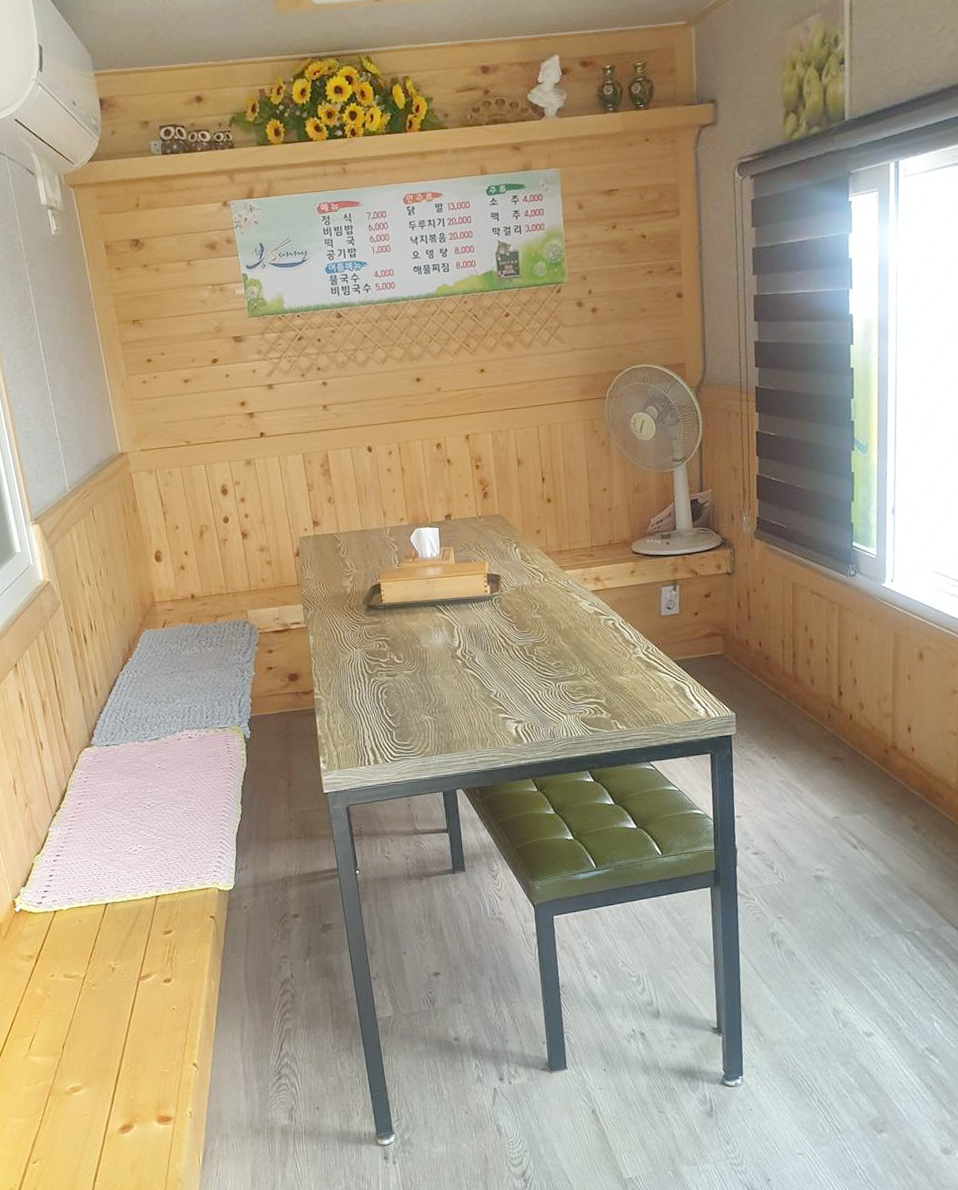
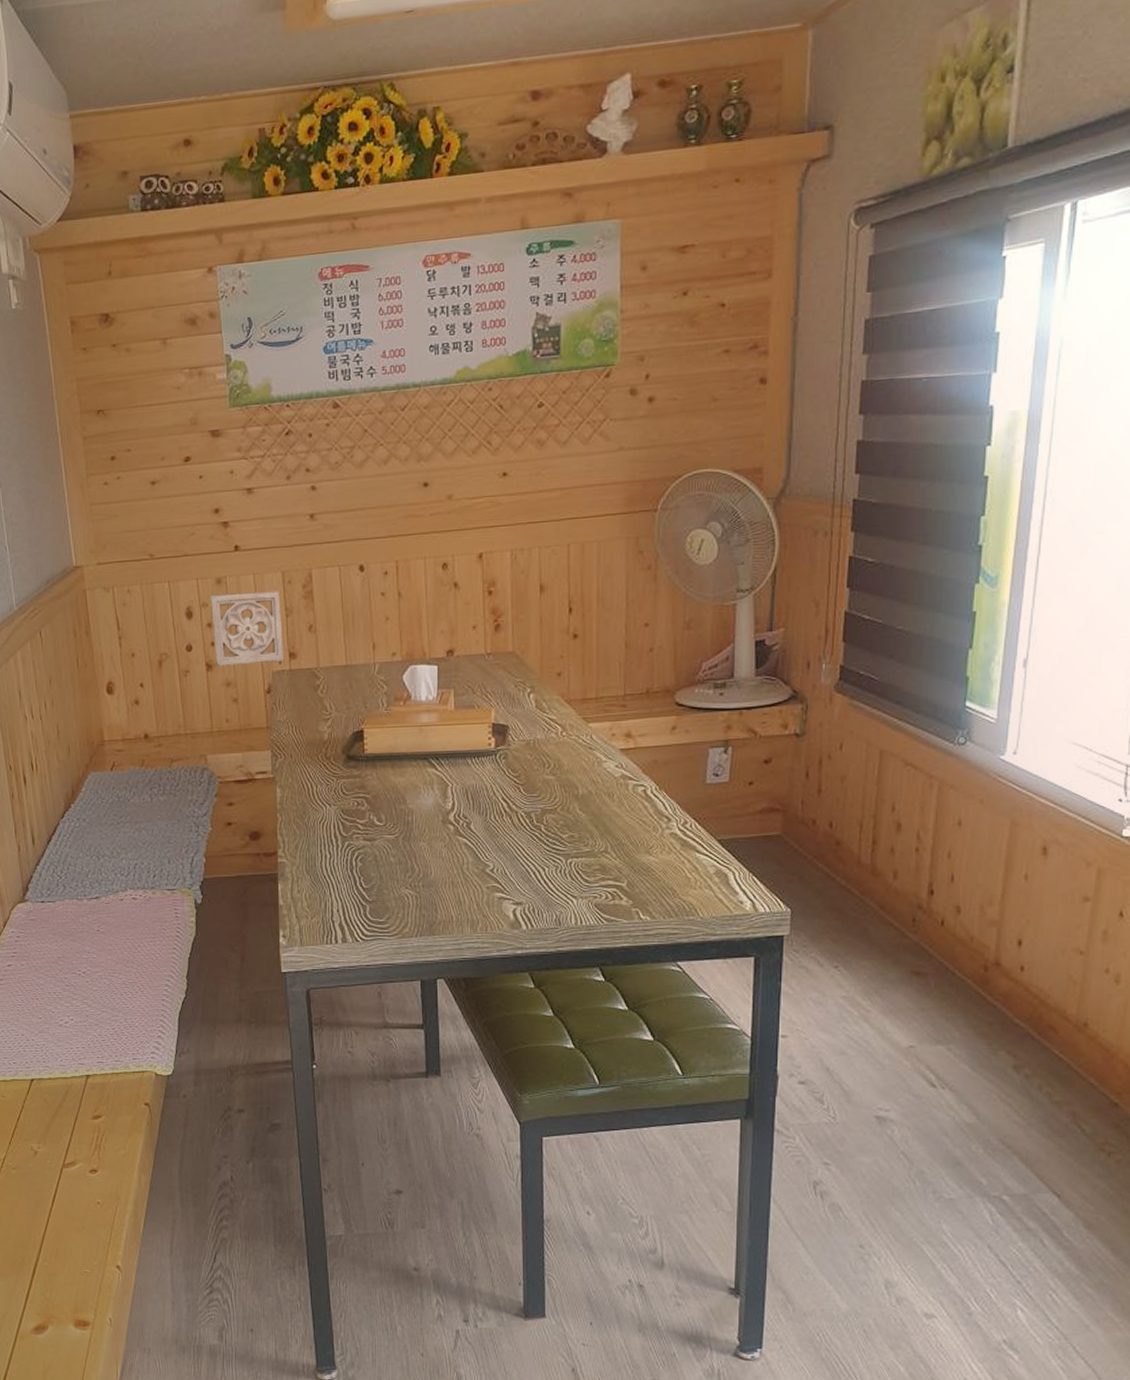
wall ornament: none [242,468,309,535] -> present [211,589,285,667]

